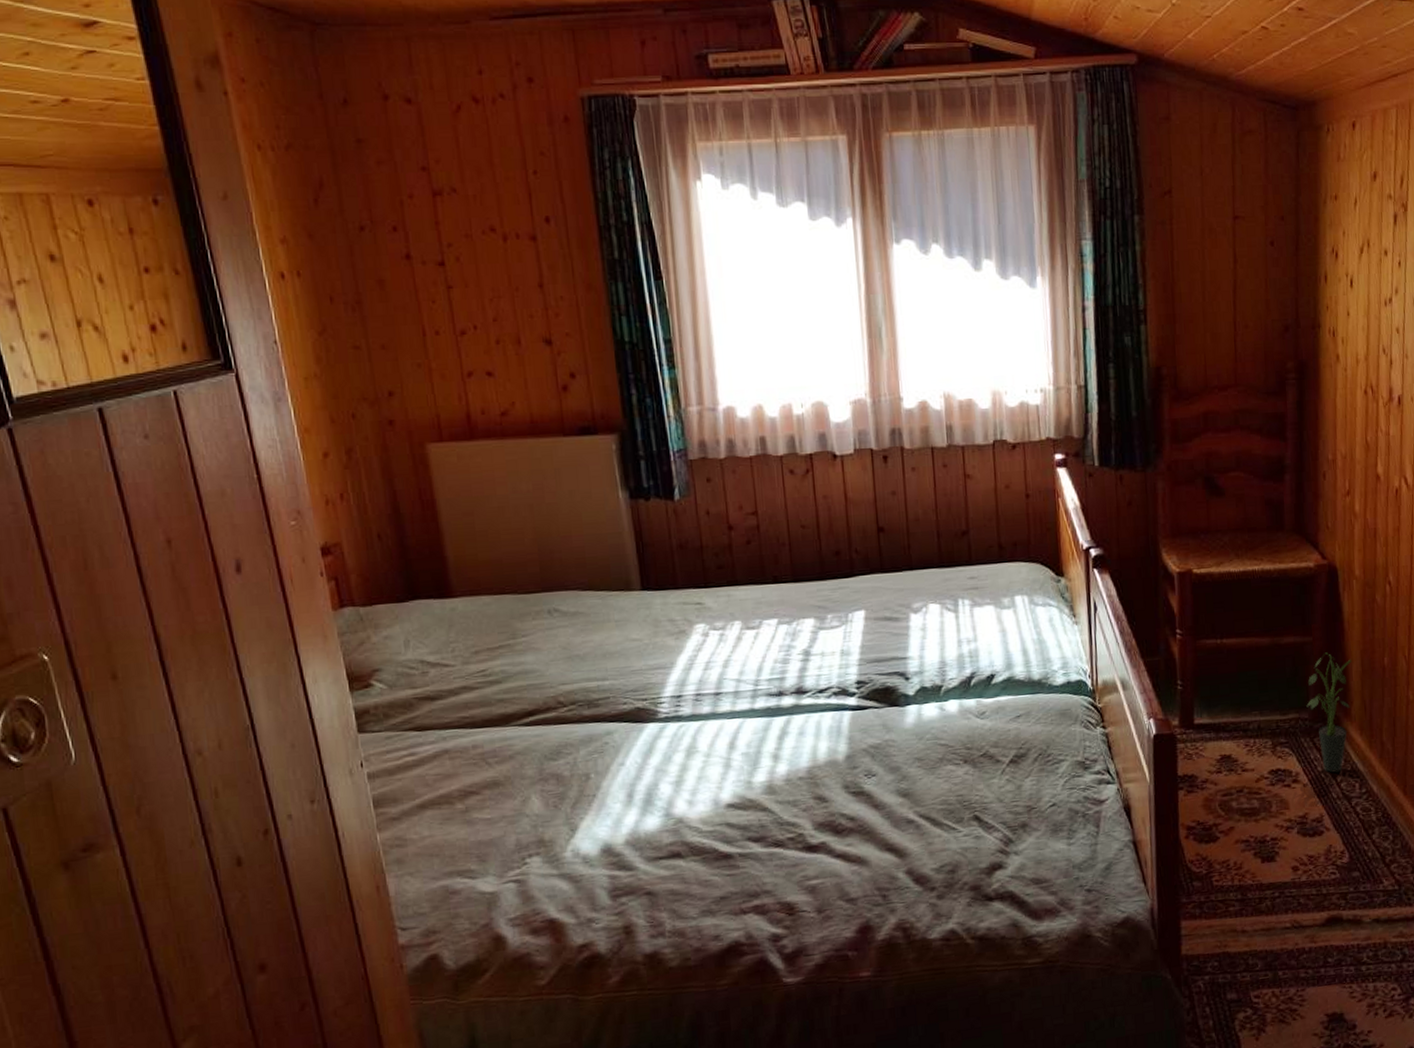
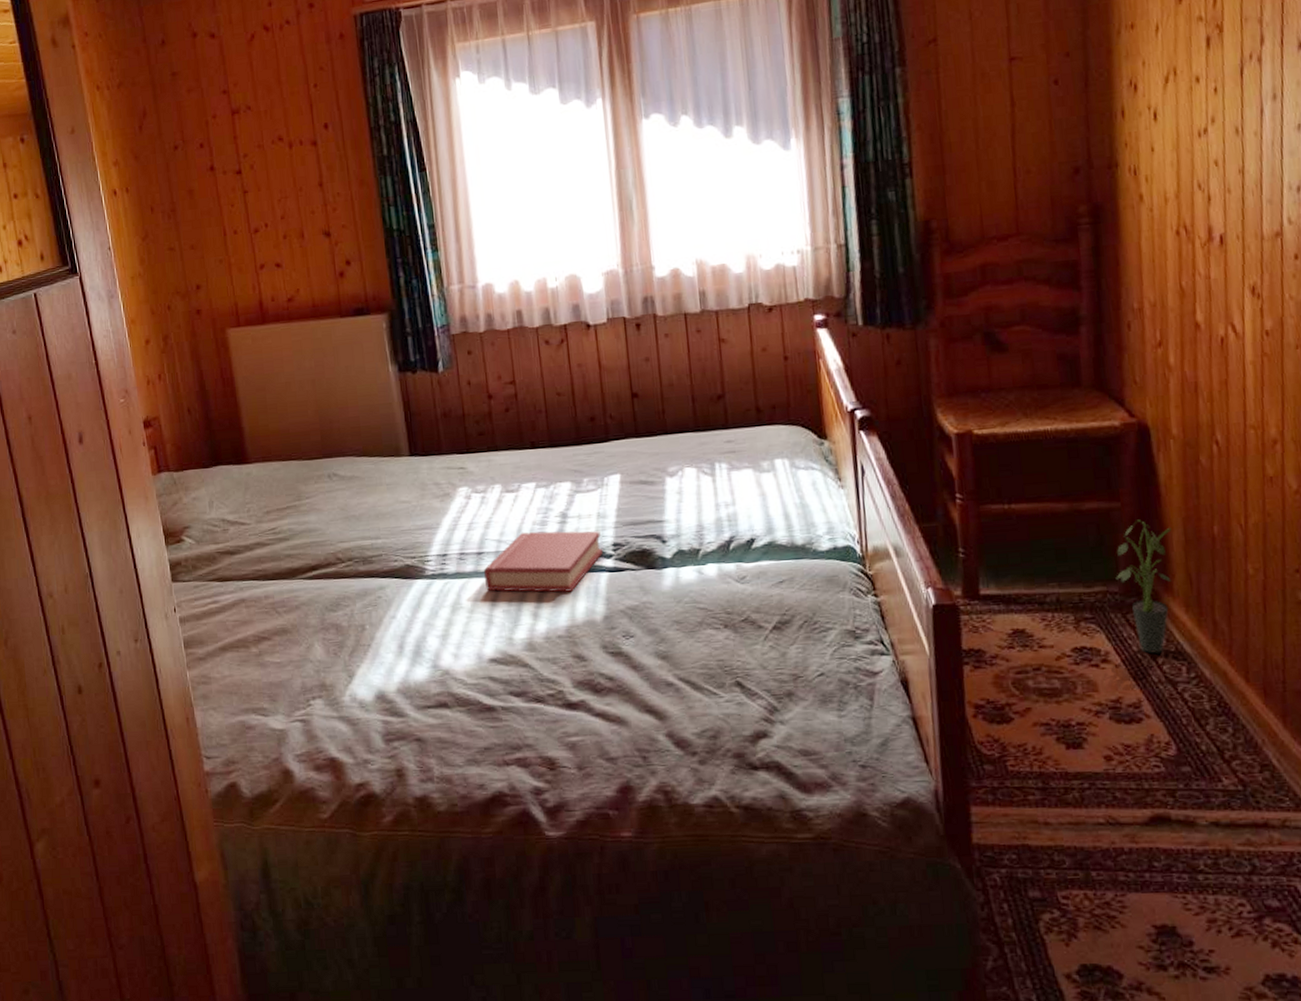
hardback book: none [721,668,846,734] -> present [483,531,603,592]

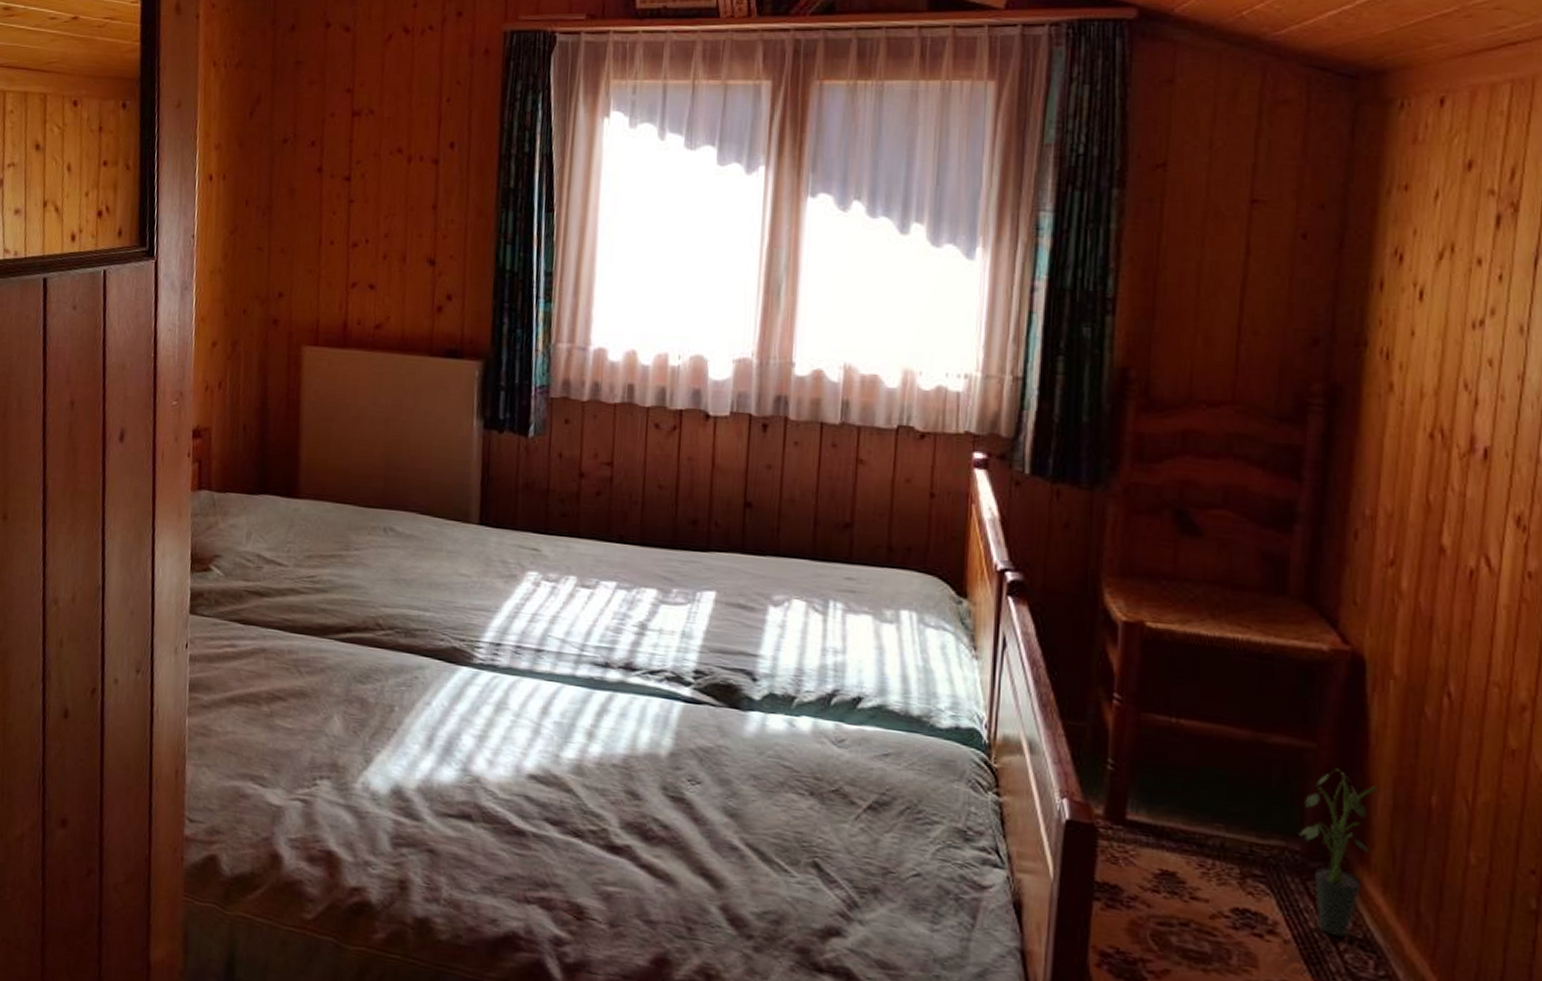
hardback book: present [483,531,603,592] -> none [539,635,682,716]

